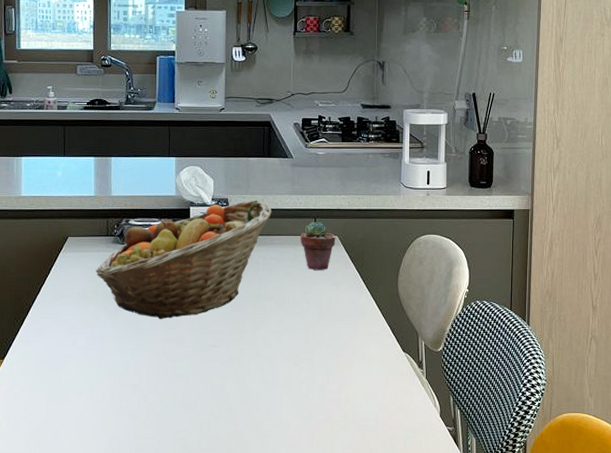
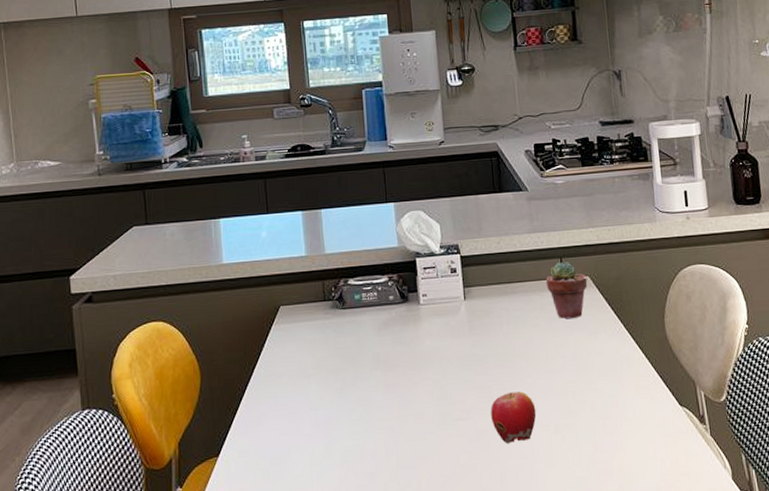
fruit basket: present [96,200,272,320] -> none [315,243,511,394]
apple: none [241,328,280,371] -> present [491,391,537,444]

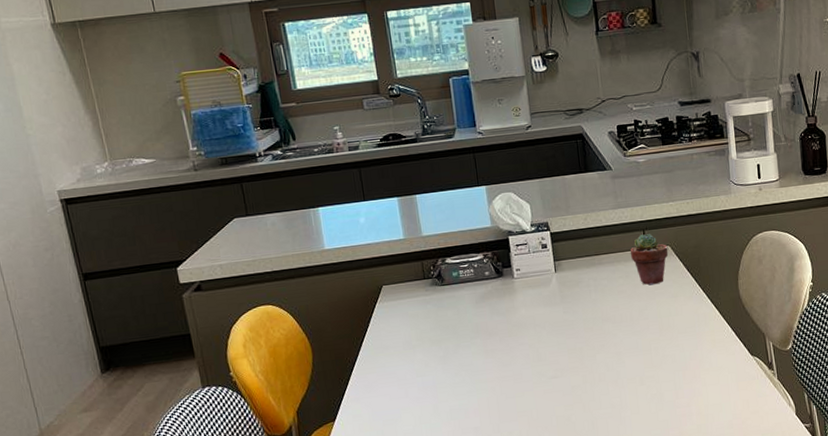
apple: present [491,391,537,444] -> none [582,350,624,396]

